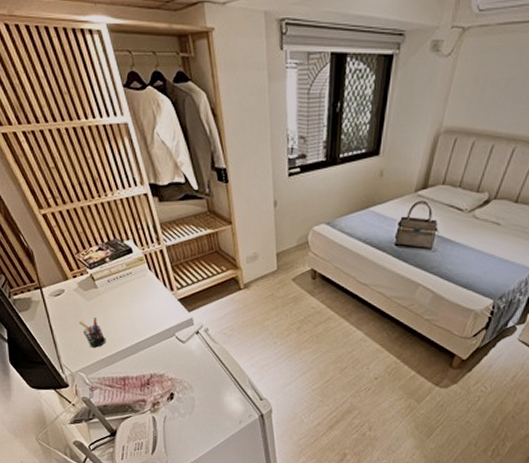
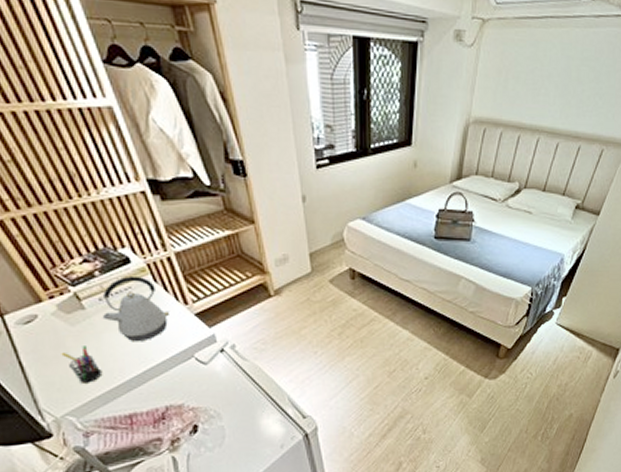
kettle: none [109,263,160,319] -> present [102,275,171,342]

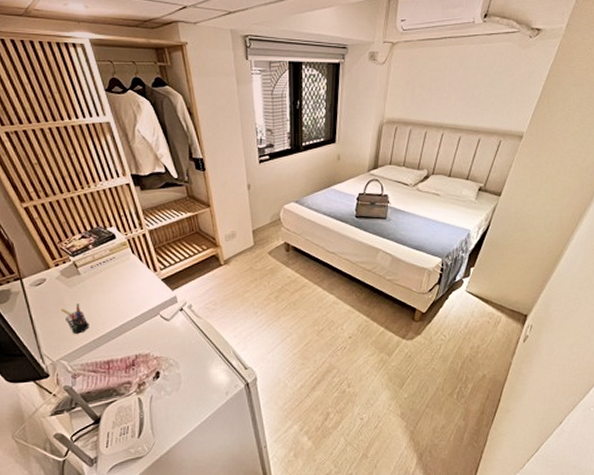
kettle: present [102,275,171,342] -> none [92,248,143,302]

